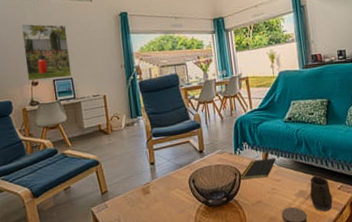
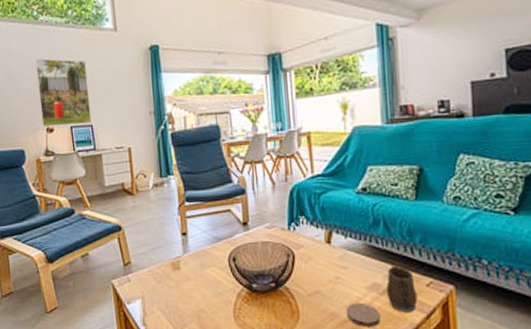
notepad: present [240,157,276,179] -> none [293,238,343,263]

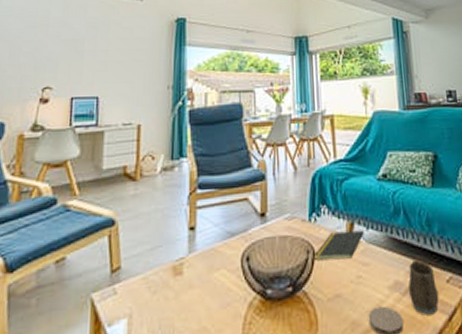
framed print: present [35,58,92,127] -> none [35,21,102,97]
notepad: none [293,238,343,263] -> present [313,230,364,260]

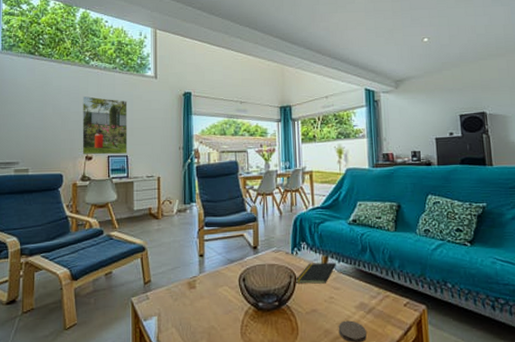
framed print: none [35,21,102,97] -> present [82,96,128,155]
mug: present [408,259,439,316] -> none [371,287,397,330]

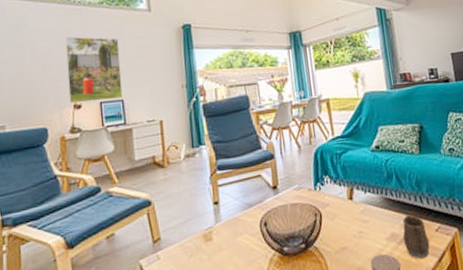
notepad: present [295,262,336,284] -> none [320,193,363,221]
mug: none [371,287,397,330] -> present [402,214,430,259]

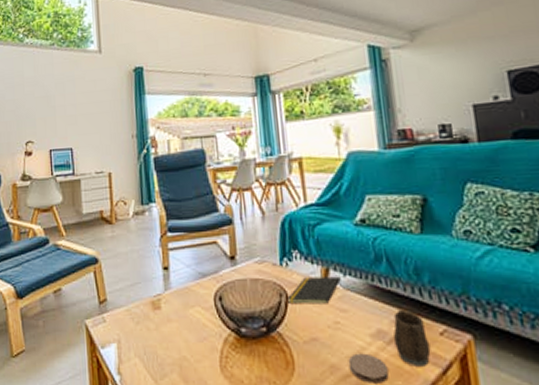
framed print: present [65,36,123,104] -> none [18,80,72,150]
notepad: none [320,193,363,221] -> present [286,276,342,304]

